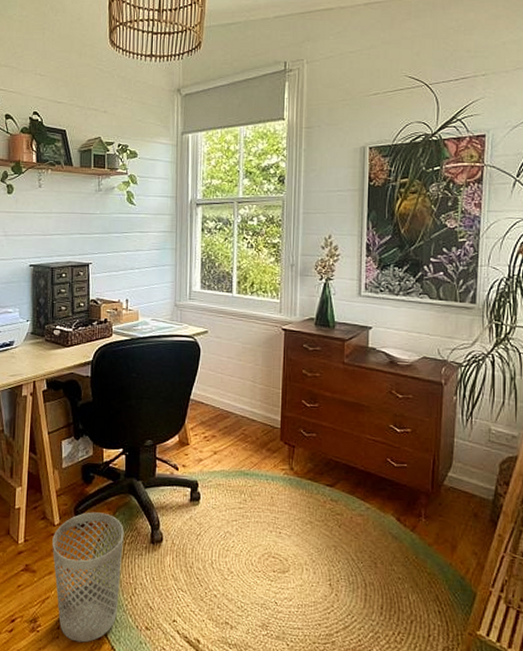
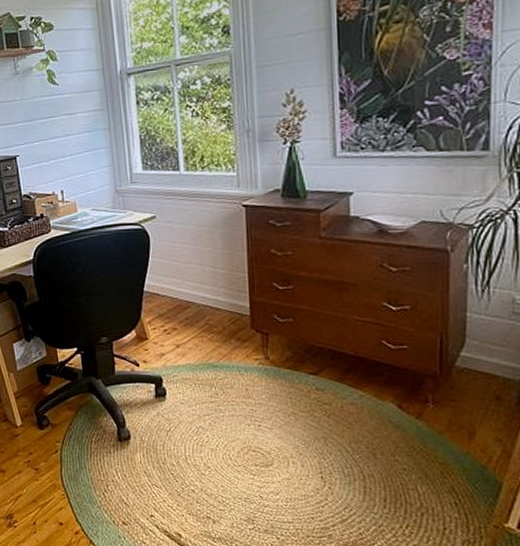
wastebasket: present [52,512,124,643] -> none [17,412,92,537]

